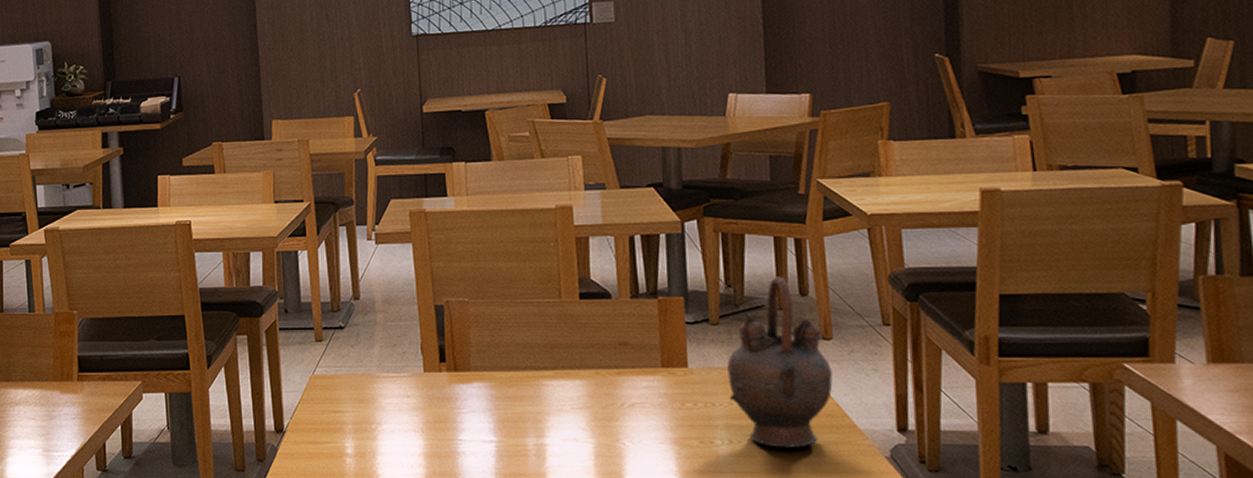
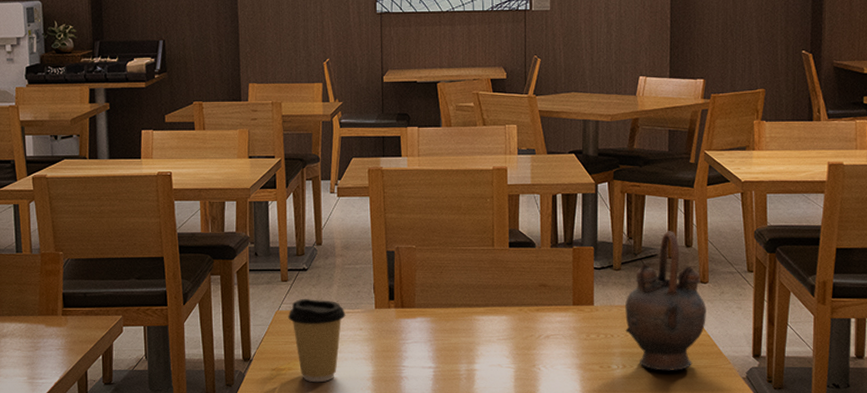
coffee cup: none [324,361,390,459] -> present [288,299,346,383]

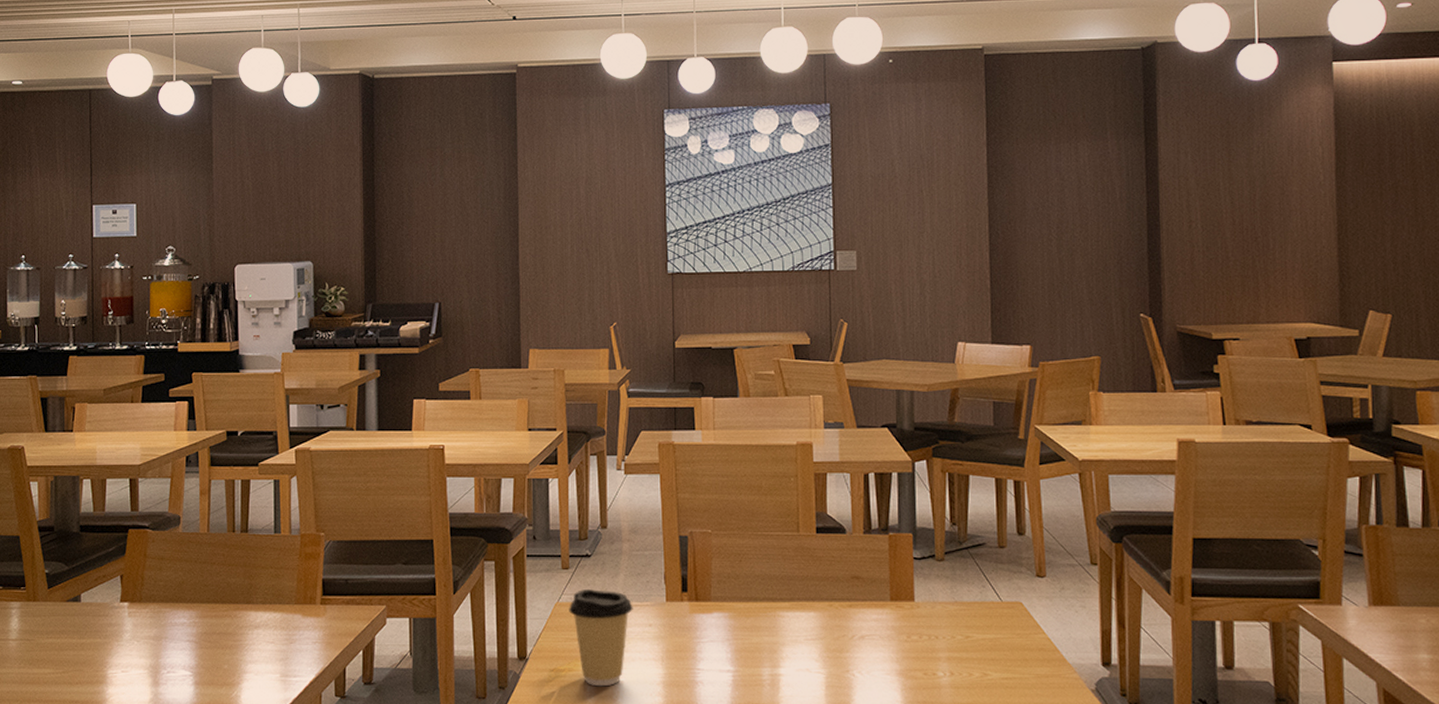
teapot: present [625,231,706,371] -> none [950,516,1045,680]

